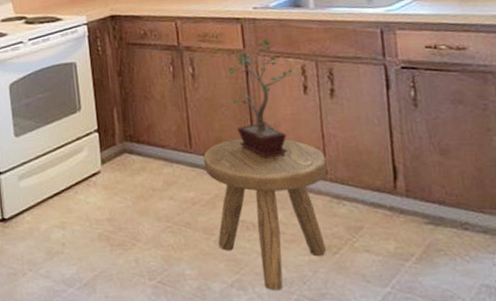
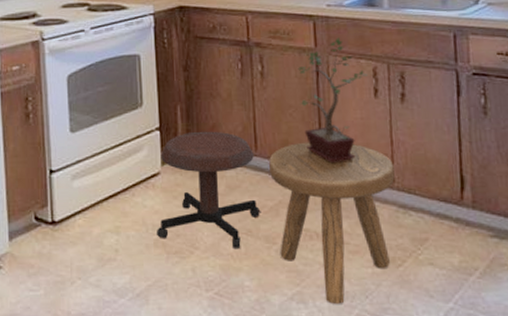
stool: none [100,131,198,240] -> present [157,131,261,248]

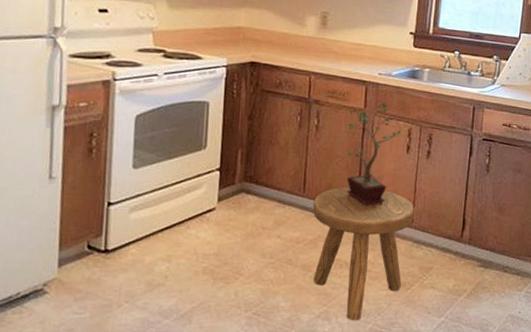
stool: present [157,131,261,248] -> none [206,173,302,275]

